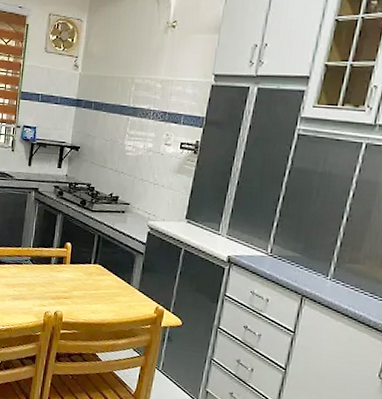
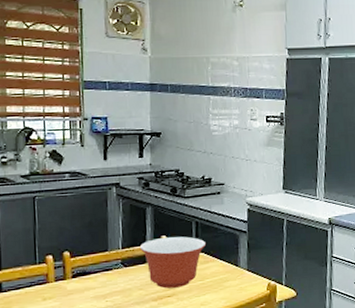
mixing bowl: none [47,244,104,293] -> present [139,236,205,289]

